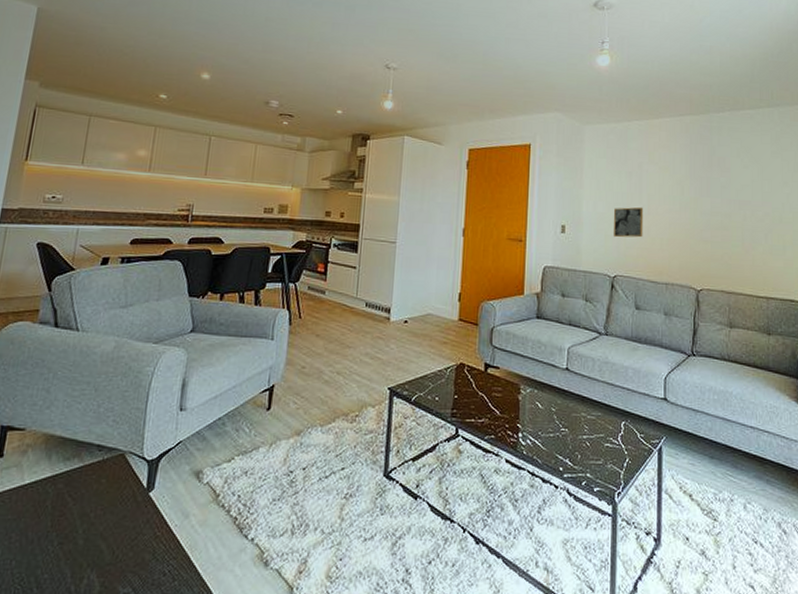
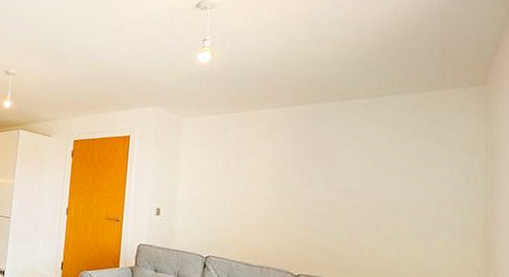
wall art: present [613,207,644,238] -> none [207,193,240,223]

